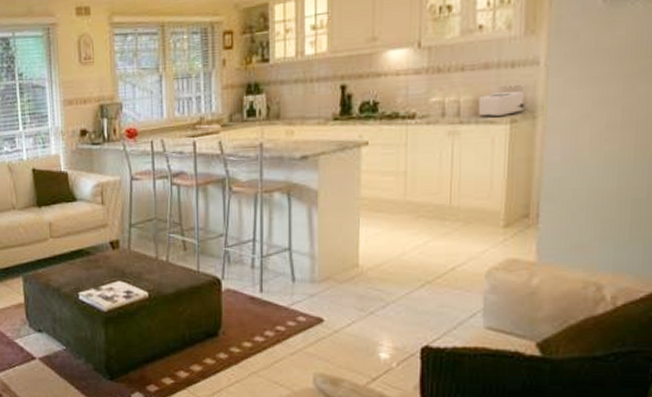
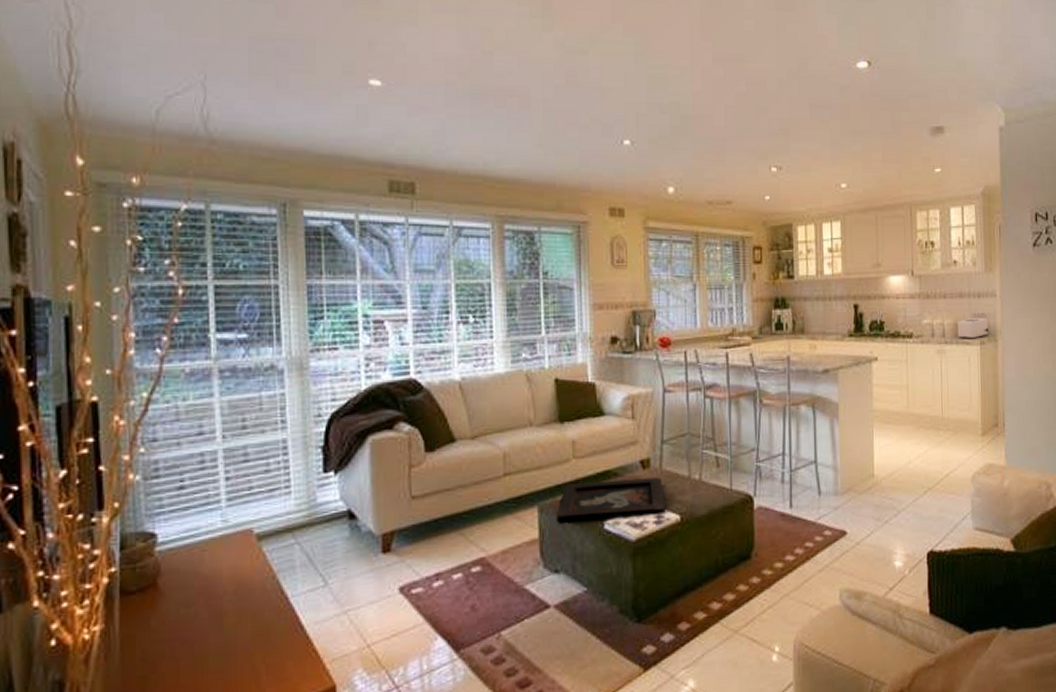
decorative tray: none [37,257,135,293] -> present [556,477,667,525]

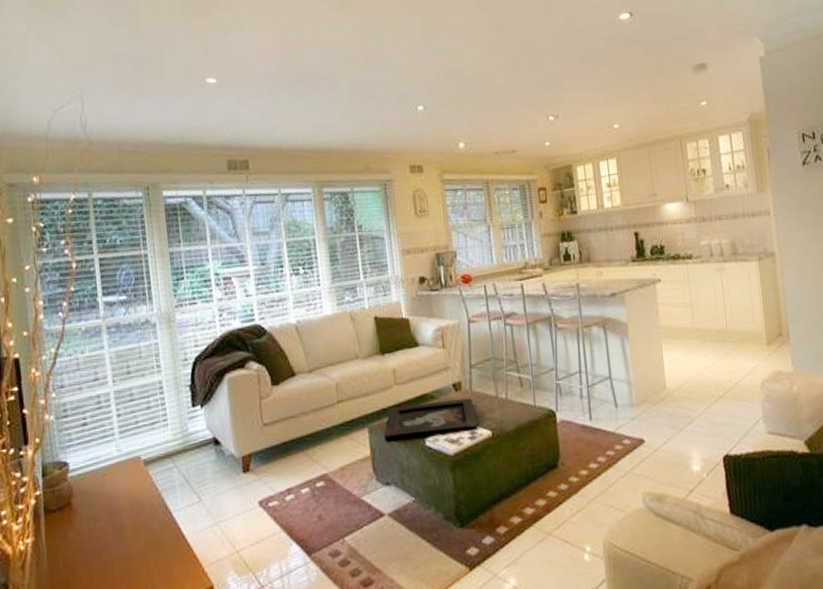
toaster: present [957,317,990,339] -> none [734,235,766,257]

